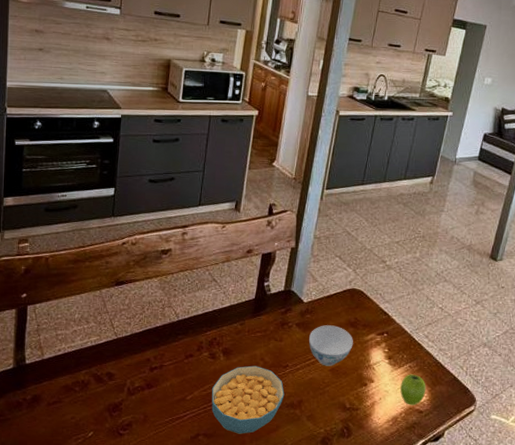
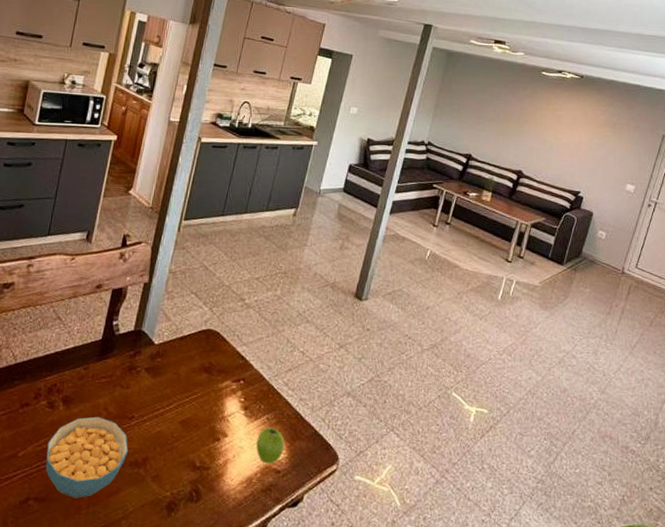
bowl: present [309,325,353,366] -> none [158,370,207,418]

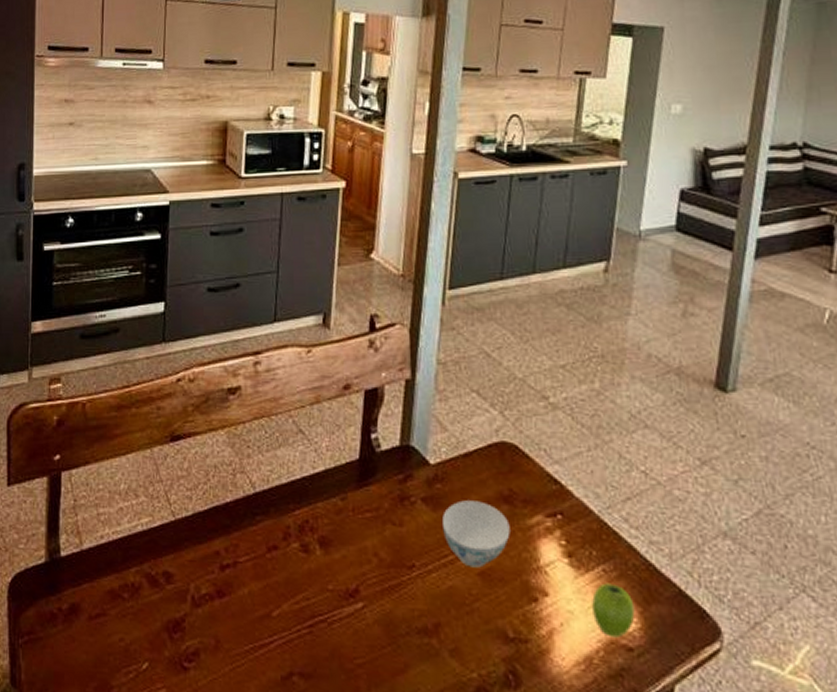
cereal bowl: present [45,416,129,498] -> none [307,564,413,676]
bowl: none [158,370,207,418] -> present [442,500,510,568]

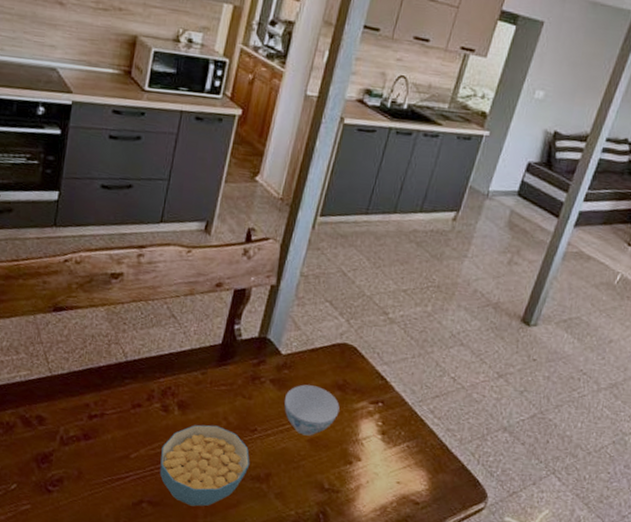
cereal bowl: none [307,564,413,676] -> present [159,425,250,507]
fruit: present [592,583,635,638] -> none [393,455,426,495]

